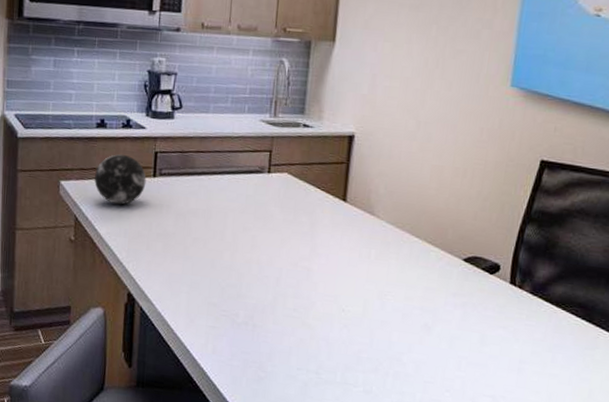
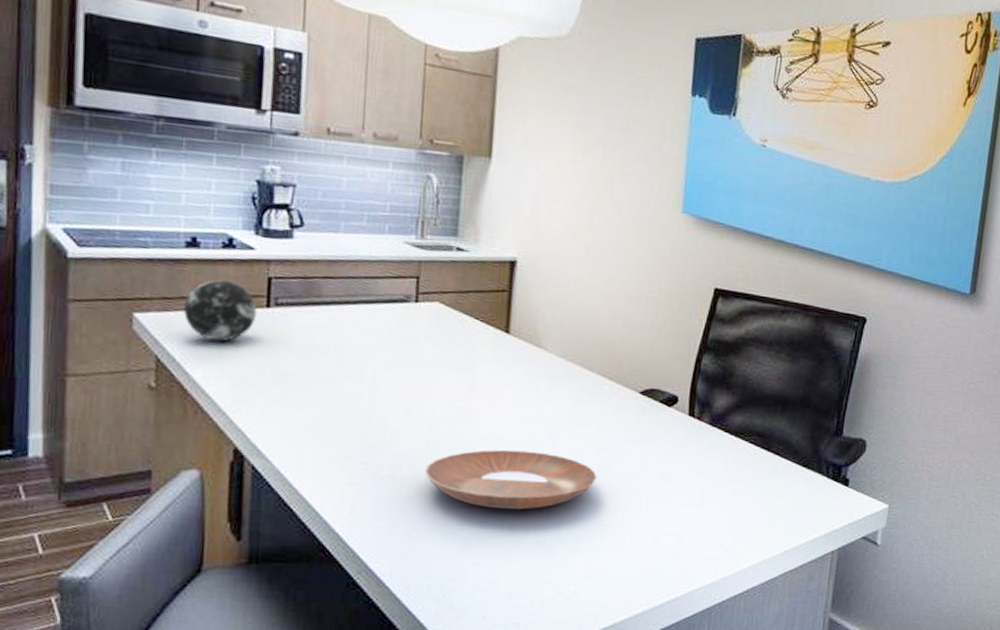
bowl: none [271,305,421,362] -> present [424,449,597,510]

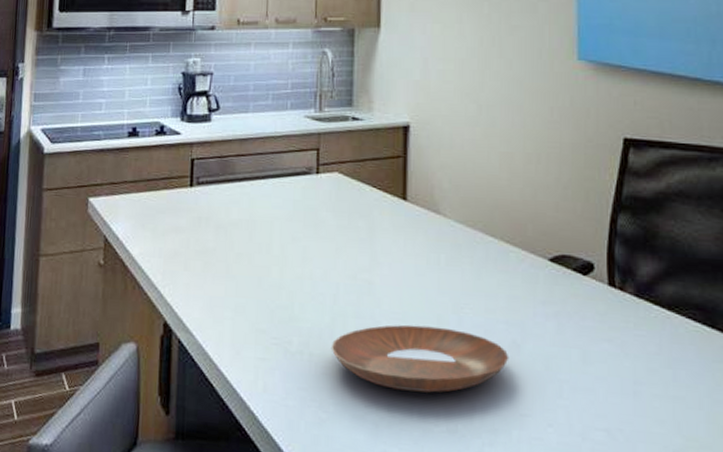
decorative orb: present [184,279,257,342] -> none [126,163,183,221]

